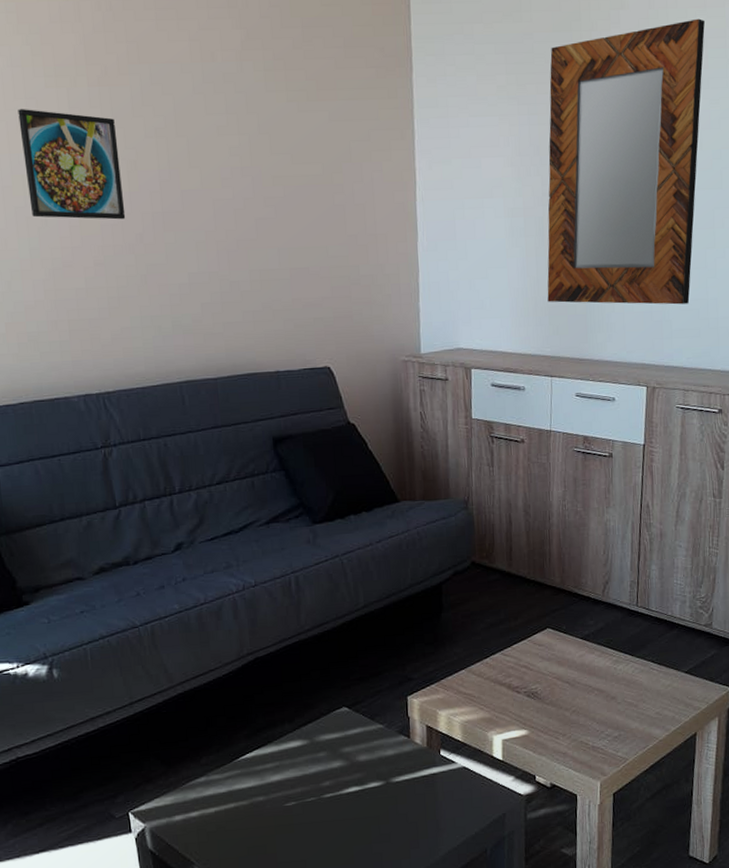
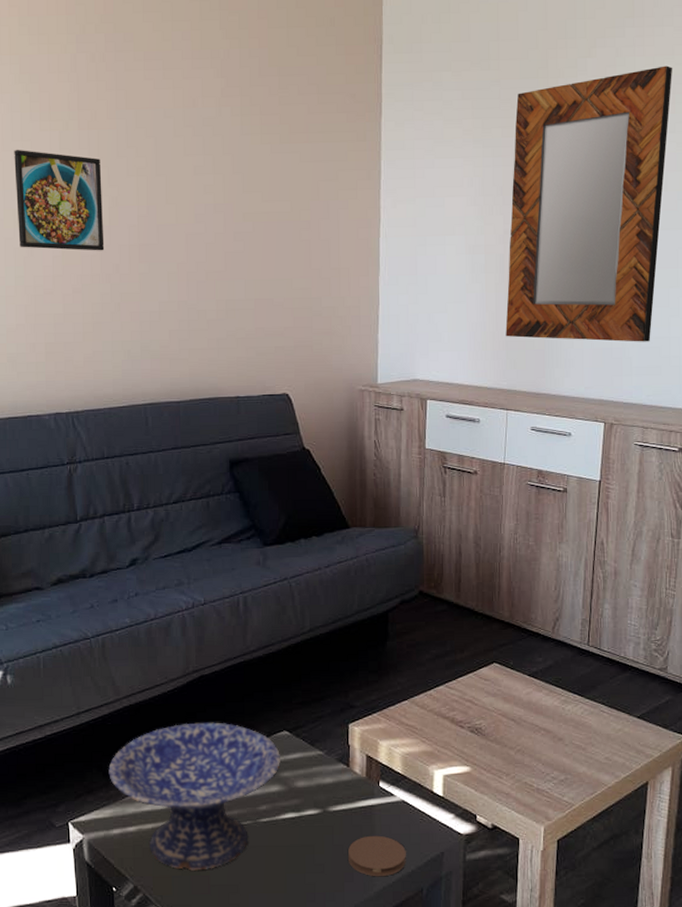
decorative bowl: none [166,703,341,850] -> present [108,722,280,871]
coaster: none [412,802,470,842] -> present [347,835,406,877]

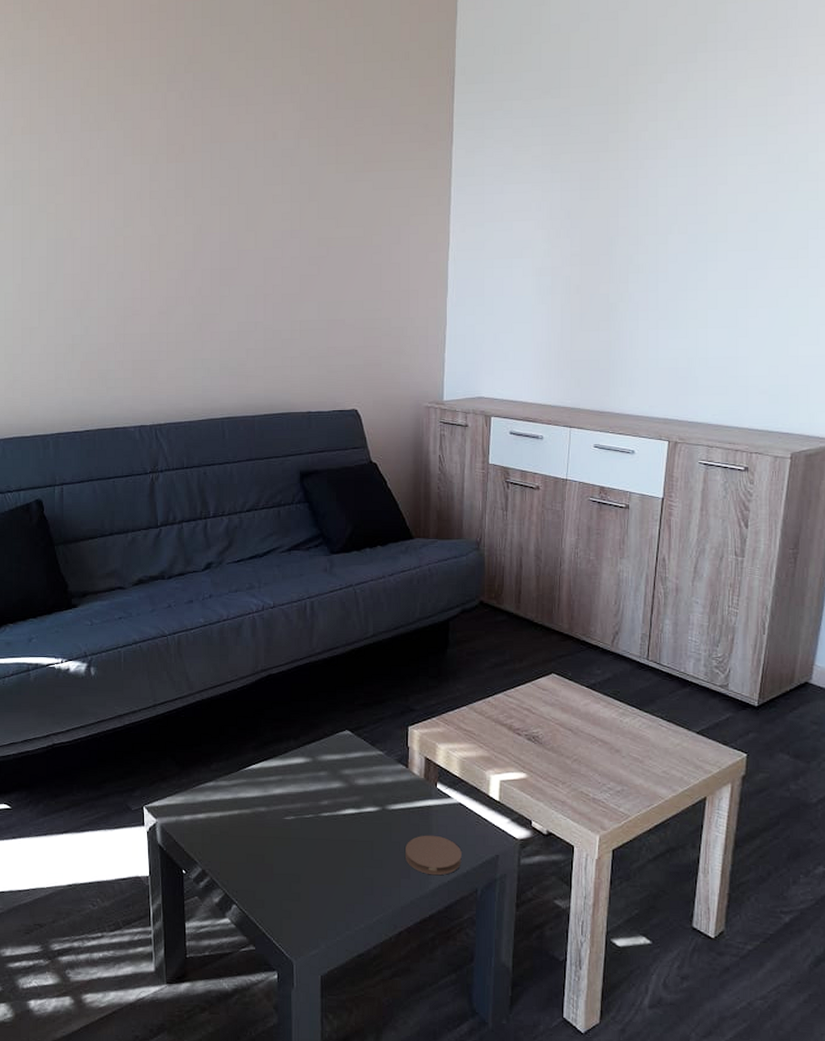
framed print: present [14,150,105,251] -> none [108,182,189,275]
decorative bowl: present [108,722,280,871] -> none [181,719,342,859]
home mirror: present [505,65,672,342] -> none [570,89,745,362]

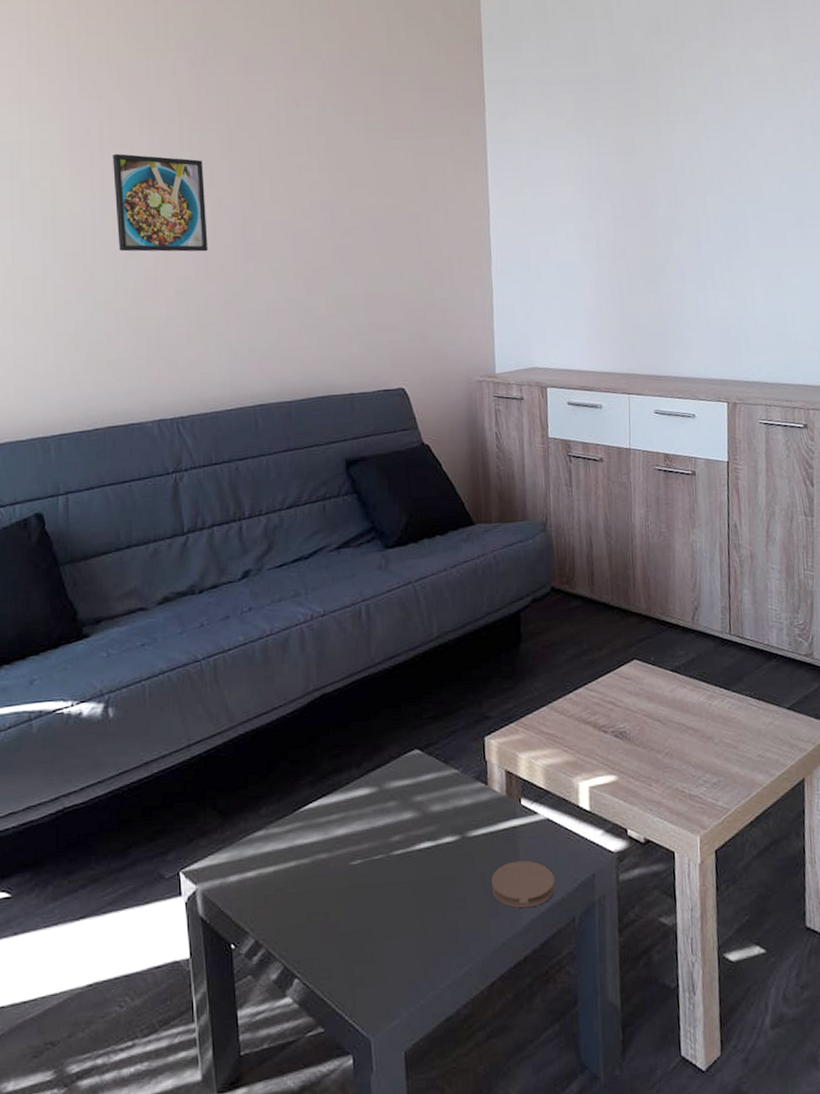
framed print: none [108,182,189,275] -> present [113,154,209,252]

